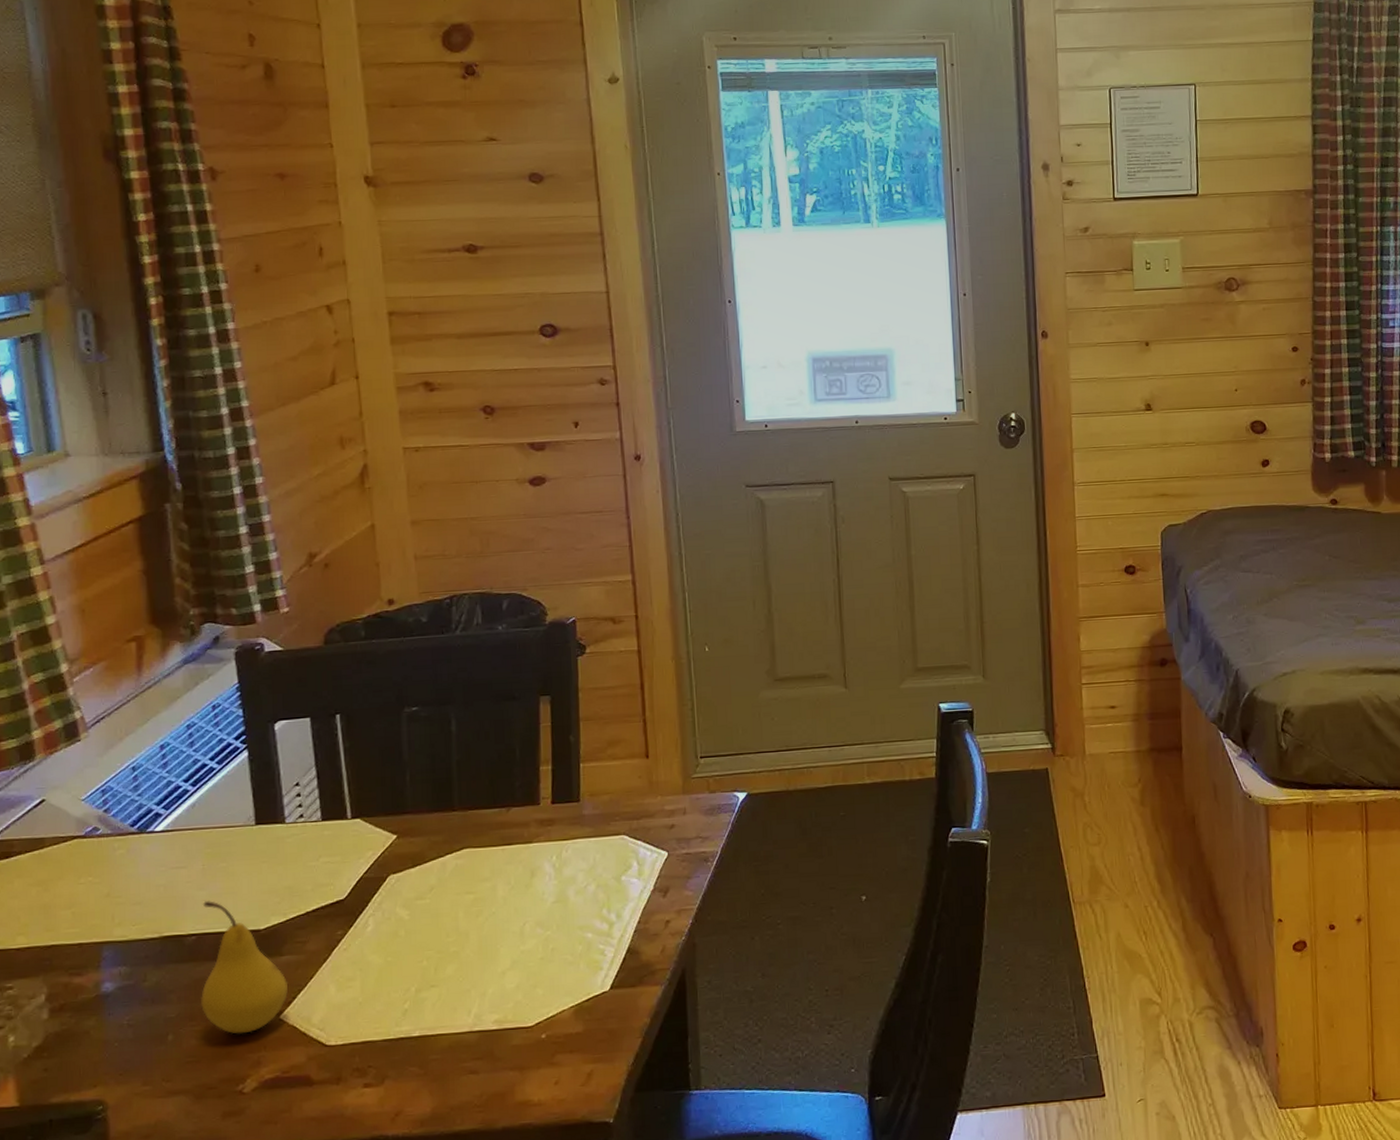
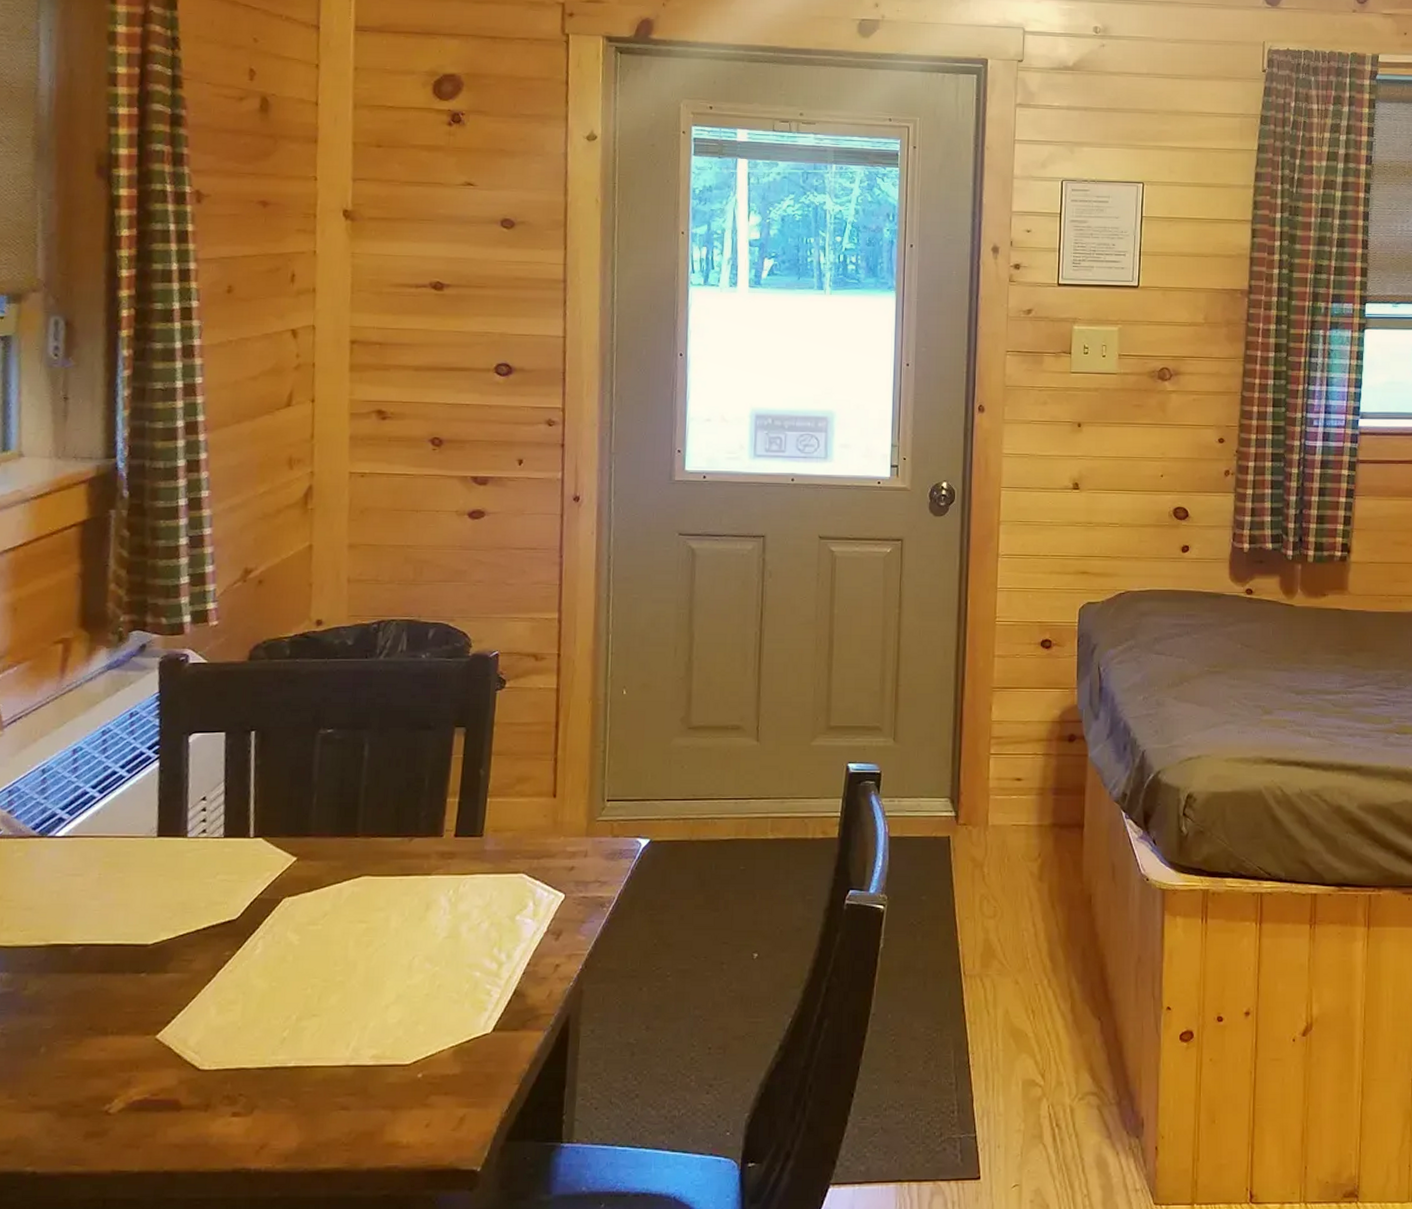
fruit: present [200,901,289,1034] -> none [77,911,170,1051]

